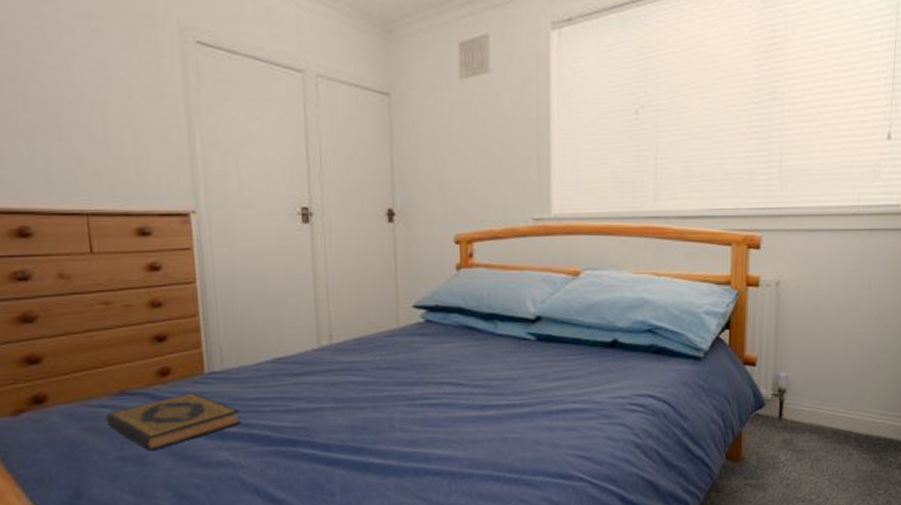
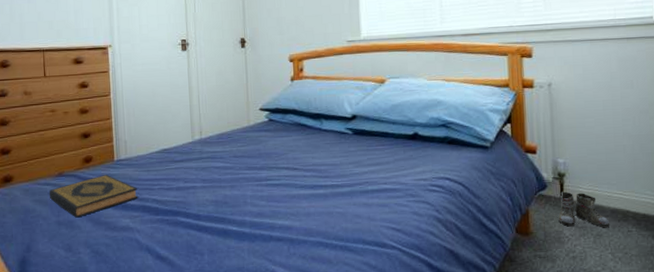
boots: none [767,410,829,452] -> present [551,191,609,228]

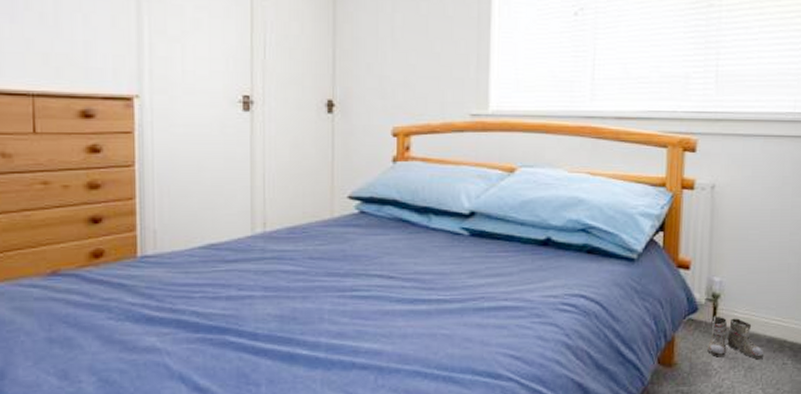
hardback book: present [49,175,138,218] -> none [35,276,171,334]

